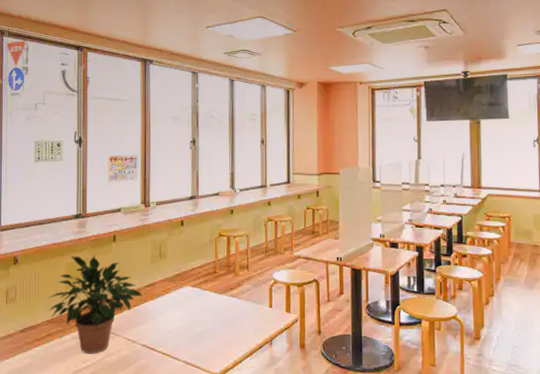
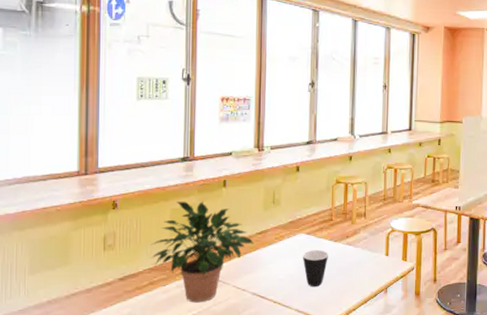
mug: none [188,302,214,339] -> present [302,250,328,288]

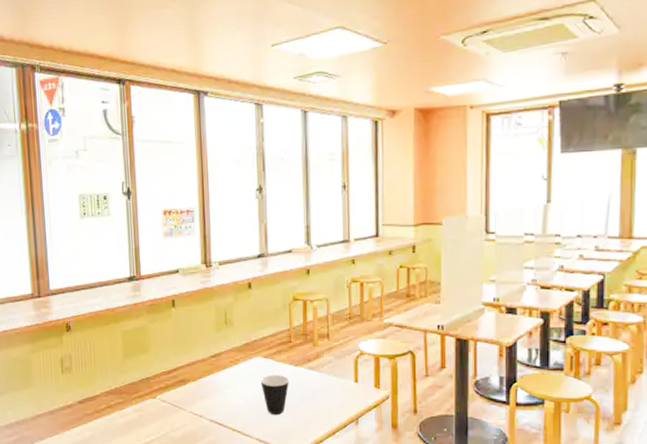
potted plant: present [150,201,254,303] -> none [105,323,208,428]

